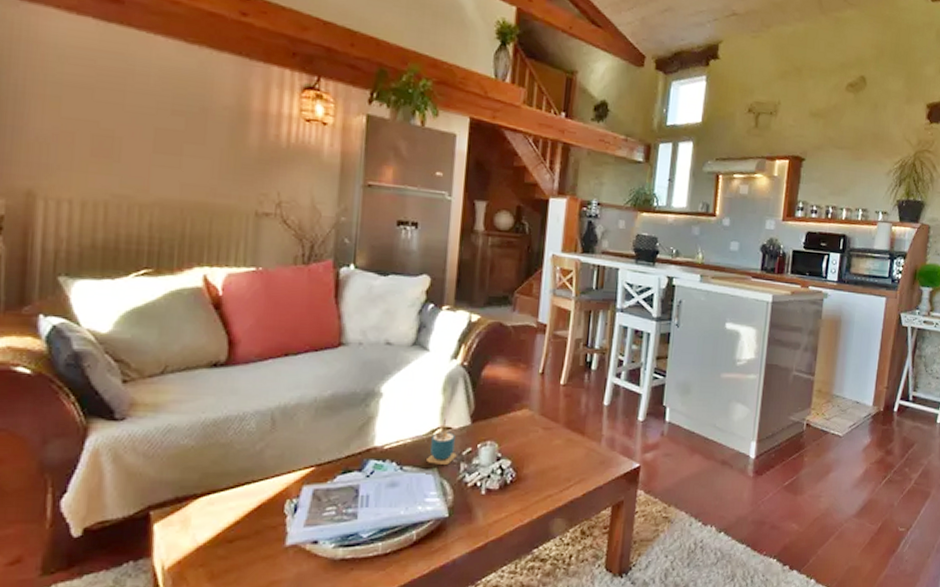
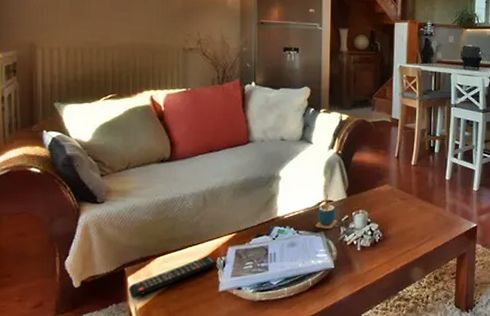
remote control: none [153,497,286,554] -> present [128,255,218,299]

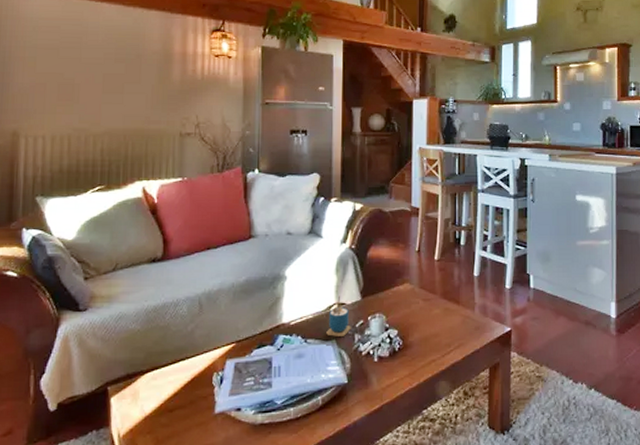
remote control: present [128,255,218,299] -> none [110,370,214,424]

